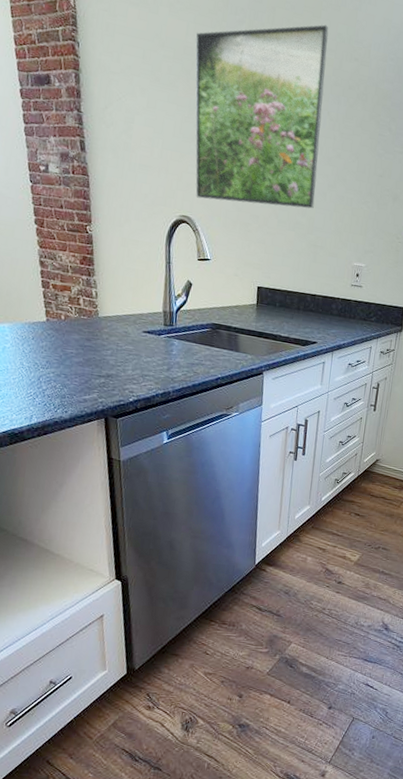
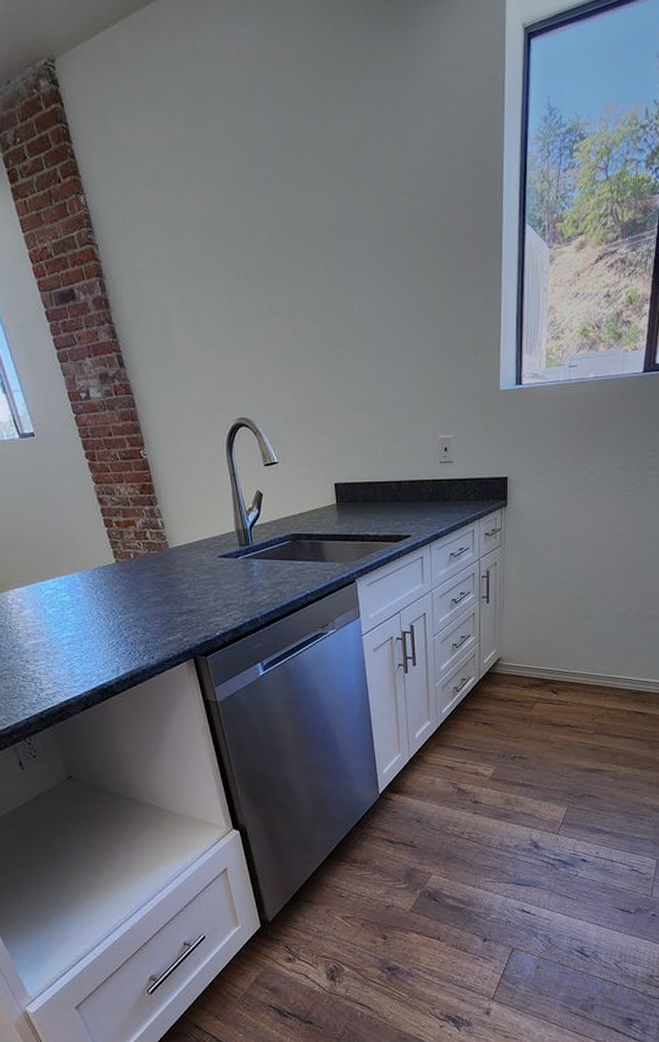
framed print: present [195,25,329,209] -> none [221,159,384,395]

